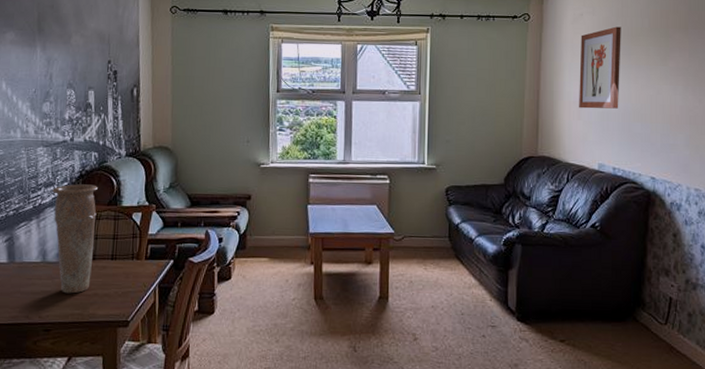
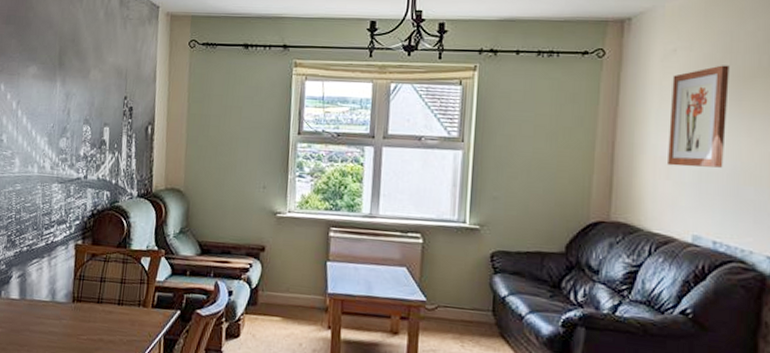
vase: present [52,184,99,294] -> none [64,223,109,337]

